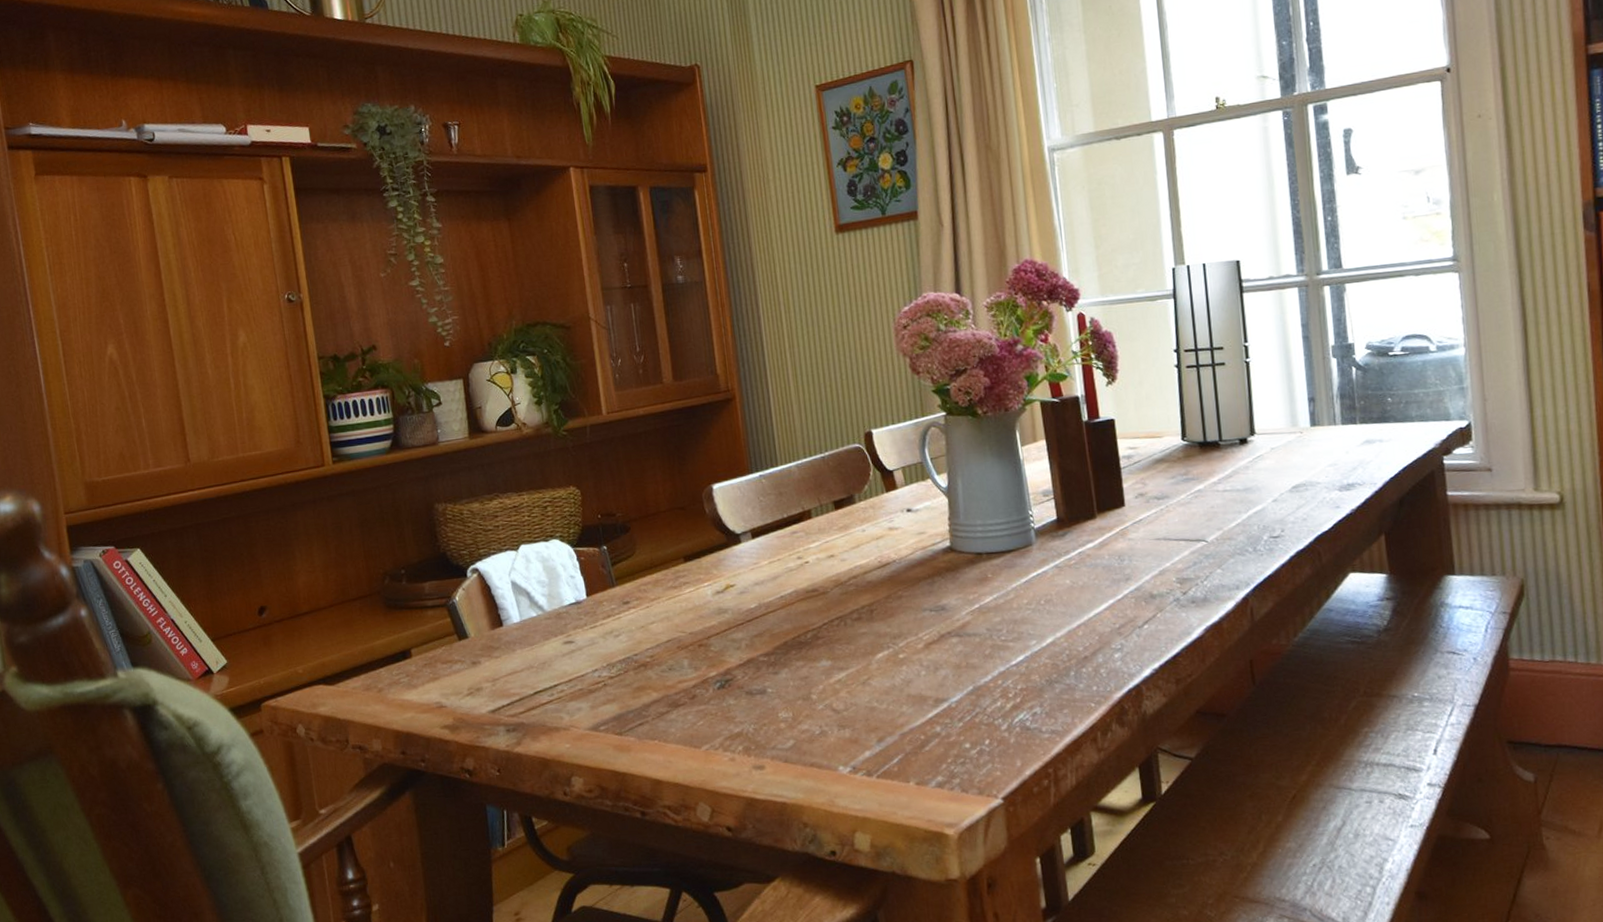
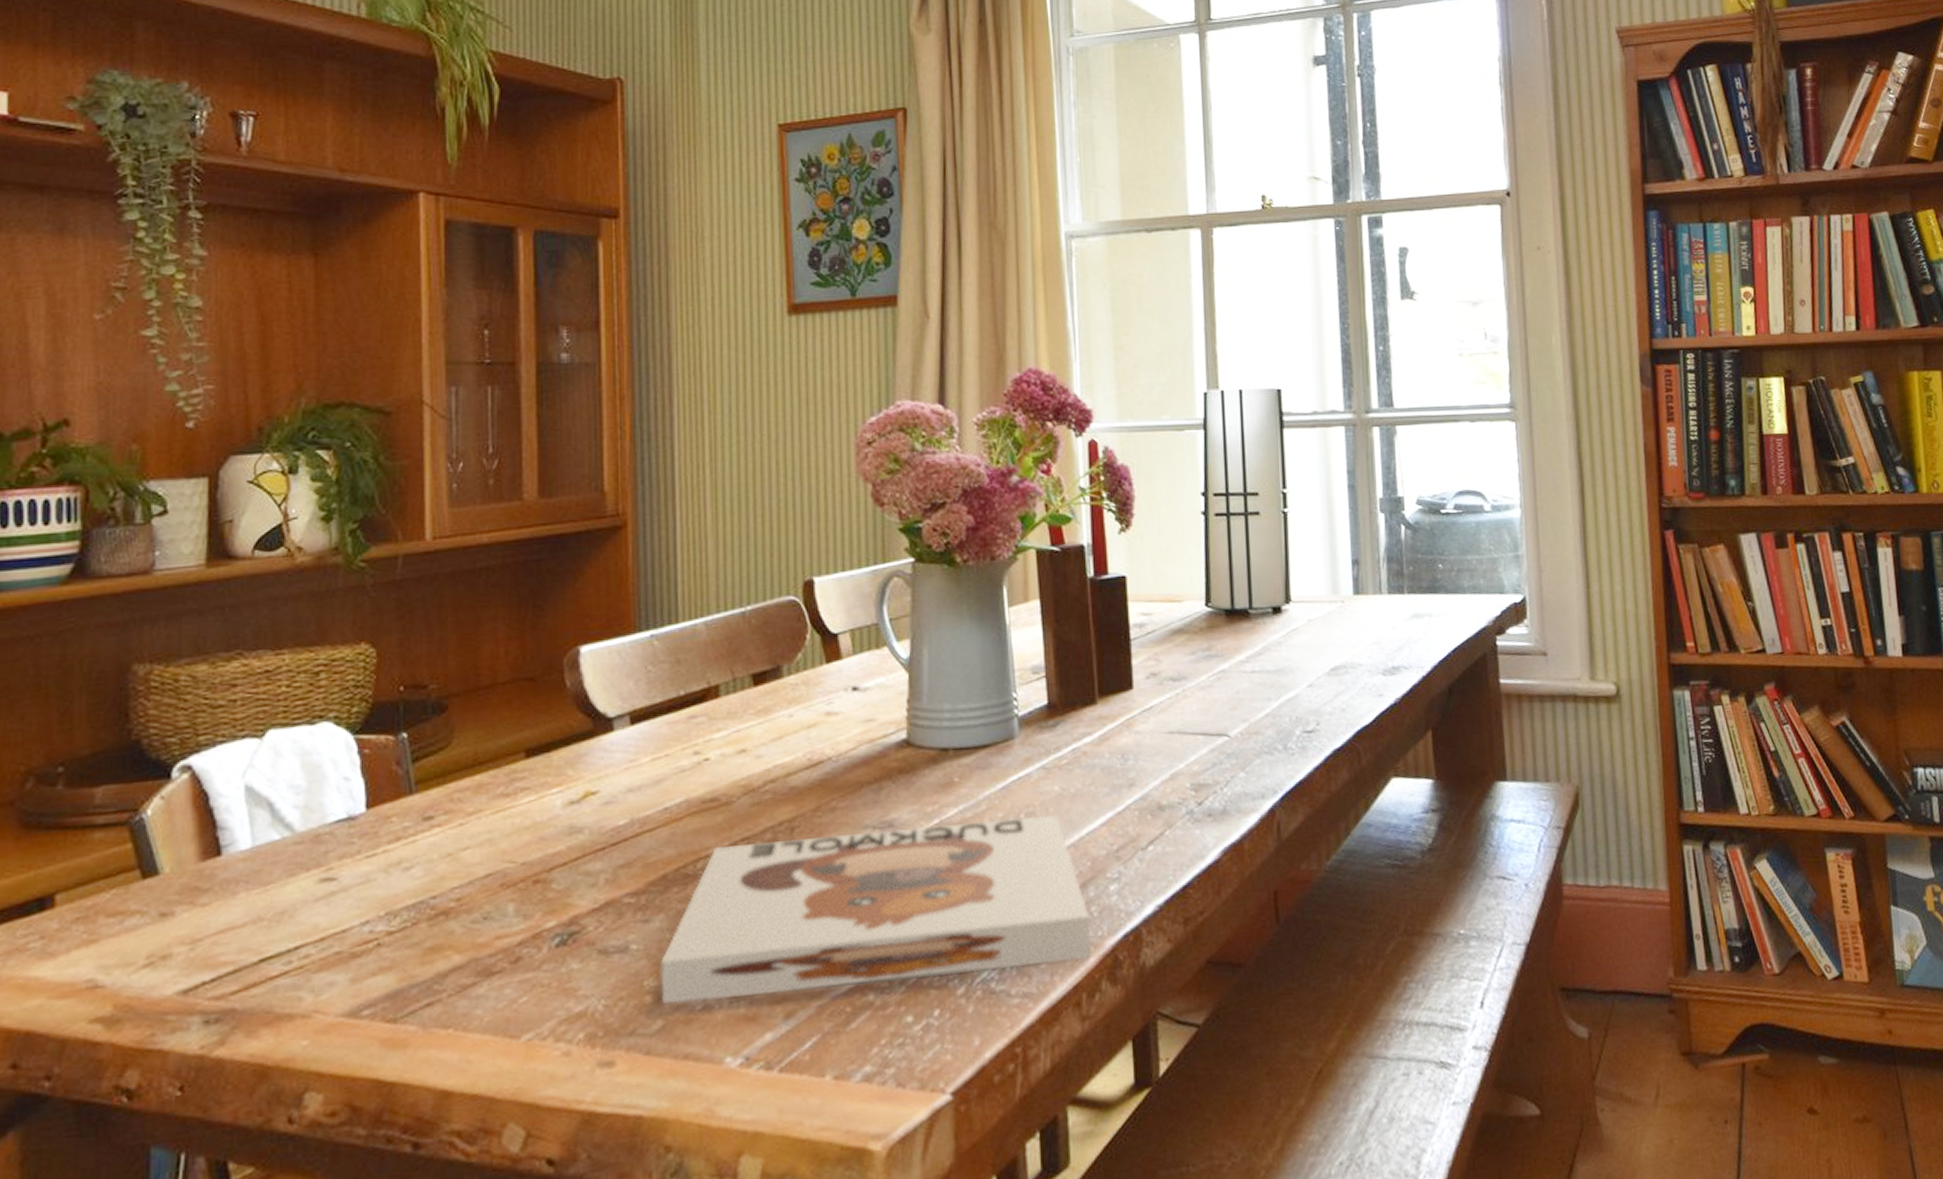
board game: none [788,602,1103,730] -> present [660,815,1092,1005]

